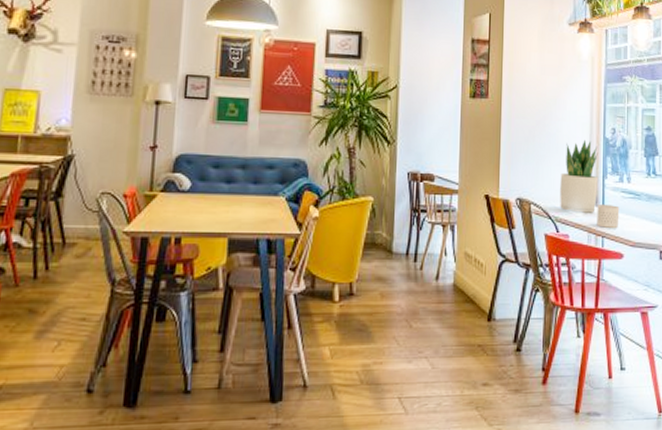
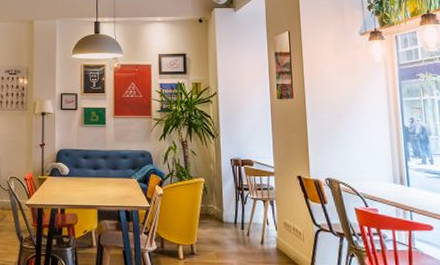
planter: present [560,139,598,213] -> none [365,128,402,191]
mug: present [597,203,620,229] -> none [402,182,426,205]

